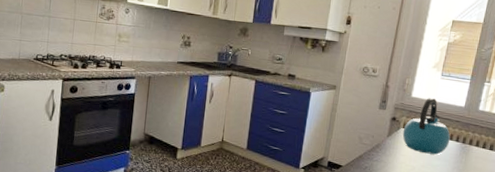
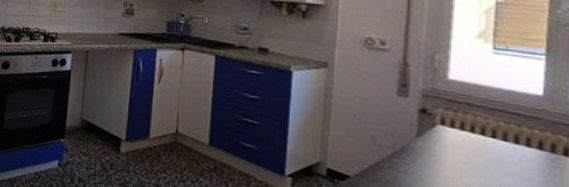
kettle: present [402,97,451,155] -> none [441,80,527,169]

